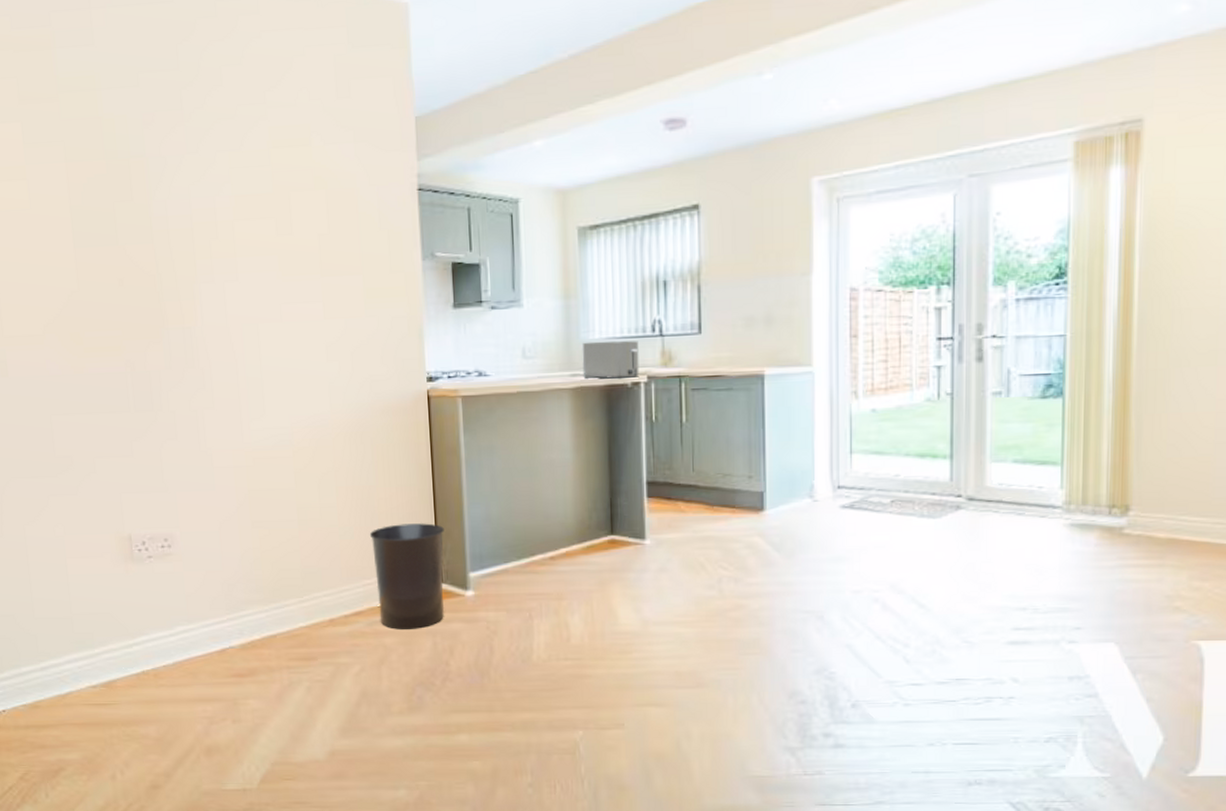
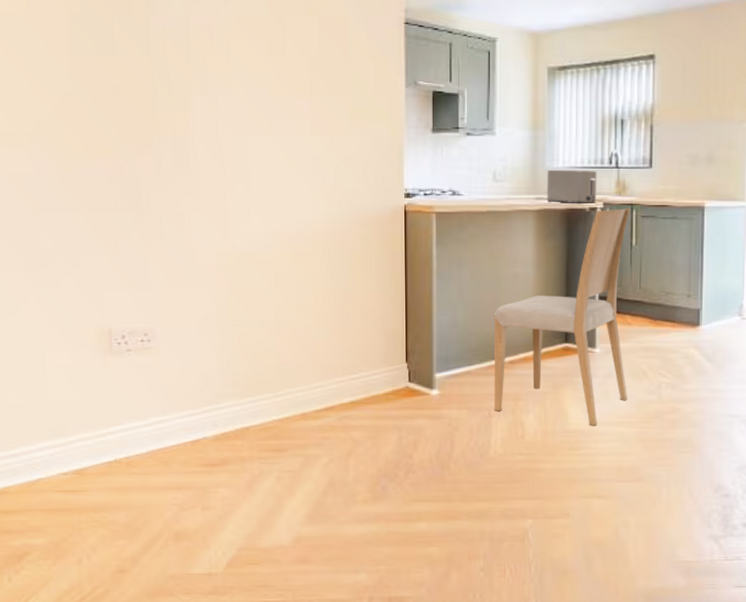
waste bin: present [369,523,444,629] -> none [343,327,414,424]
dining chair: none [531,381,684,627] -> present [493,208,630,426]

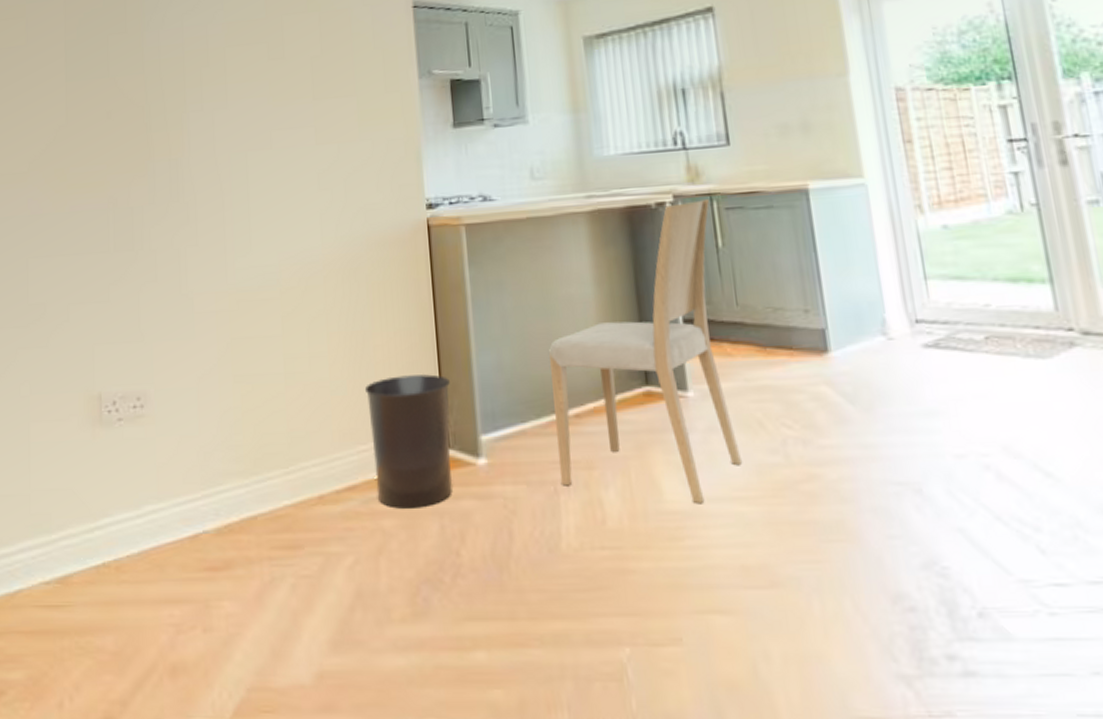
waste bin: none [343,327,414,424] -> present [364,374,452,509]
toaster: present [546,169,597,204] -> none [596,156,664,201]

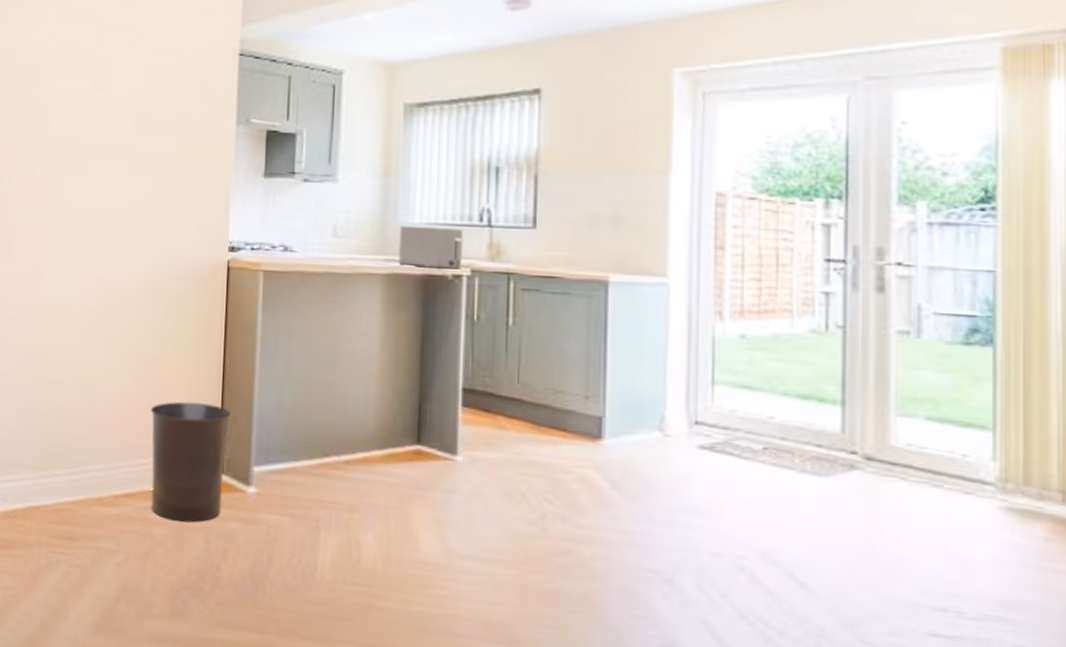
dining chair: present [549,200,741,504] -> none [323,278,506,560]
toaster: none [596,156,664,201] -> present [398,225,463,270]

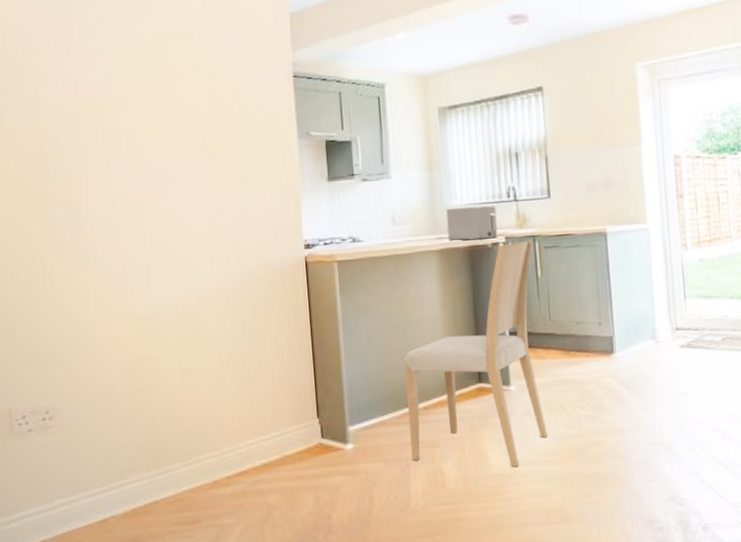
waste bin: present [150,401,231,522] -> none [251,381,325,487]
dining chair: none [323,278,506,560] -> present [404,240,547,468]

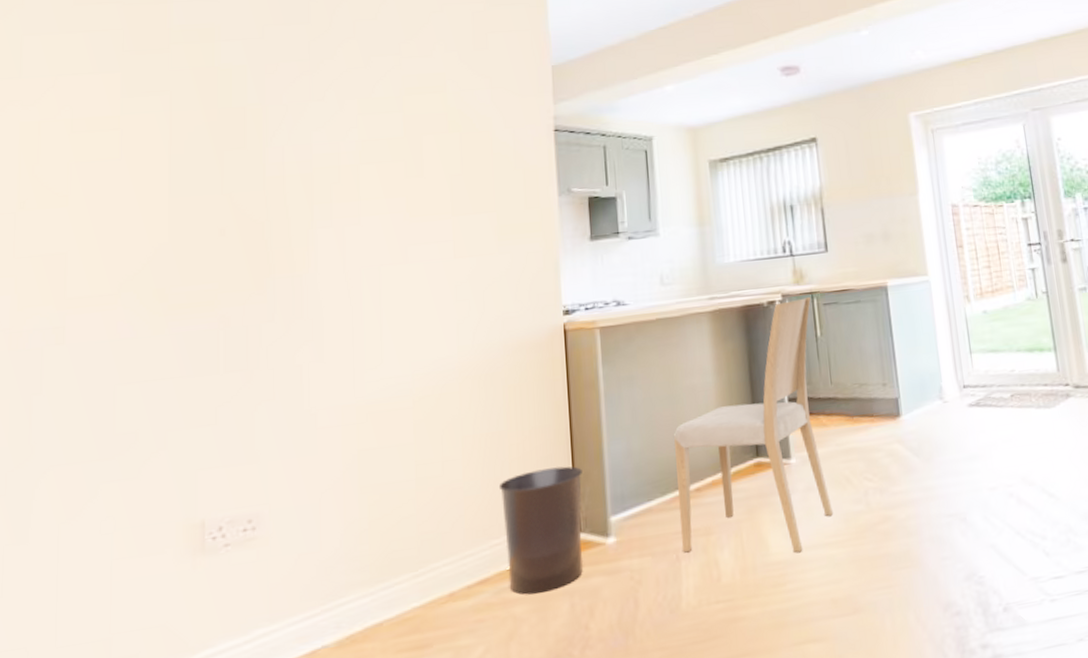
waste bin: none [251,381,325,487] -> present [498,466,583,595]
toaster: present [445,206,498,242] -> none [718,262,774,302]

